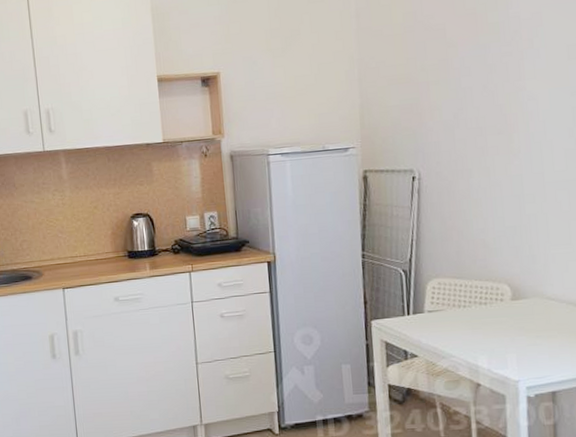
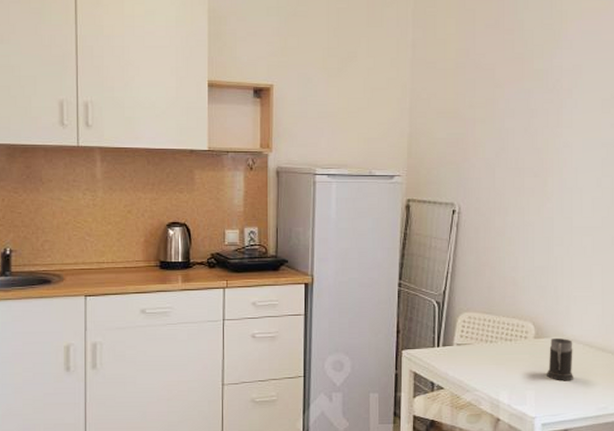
mug: none [528,298,559,342] -> present [547,338,574,380]

